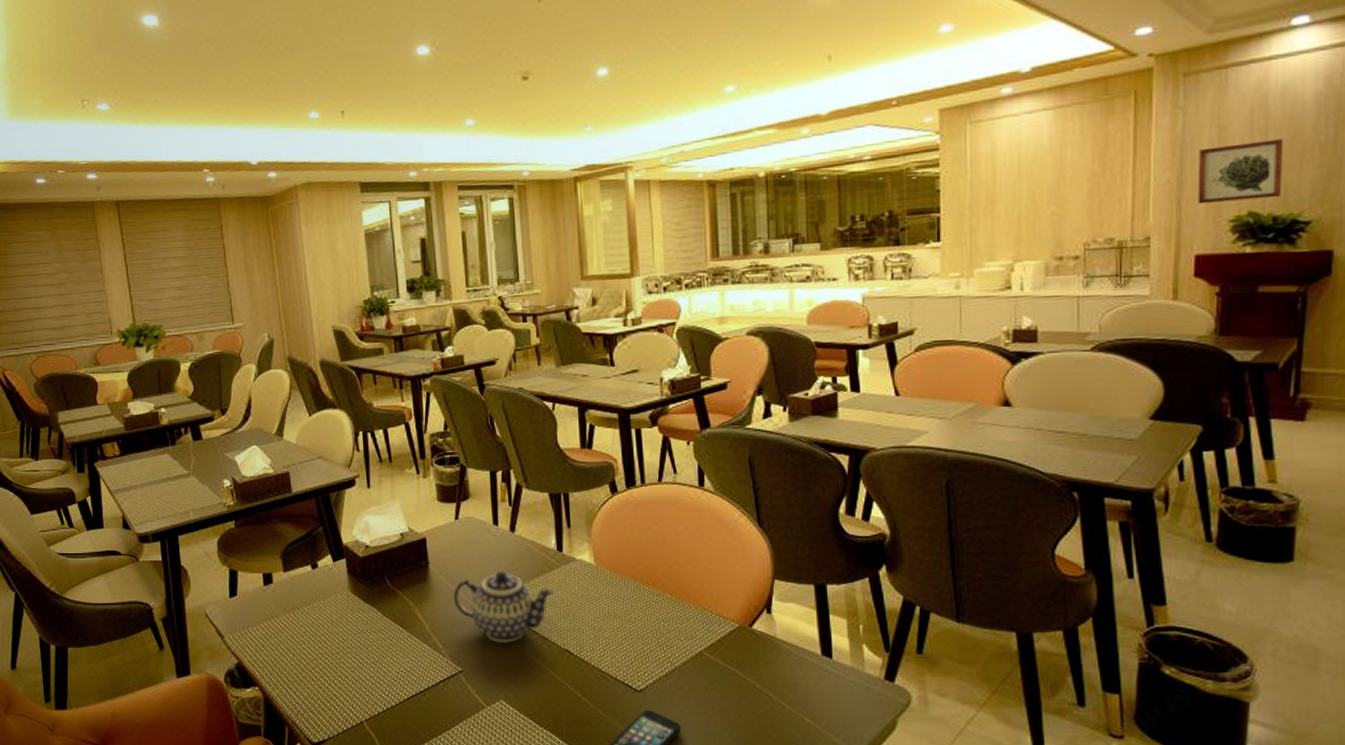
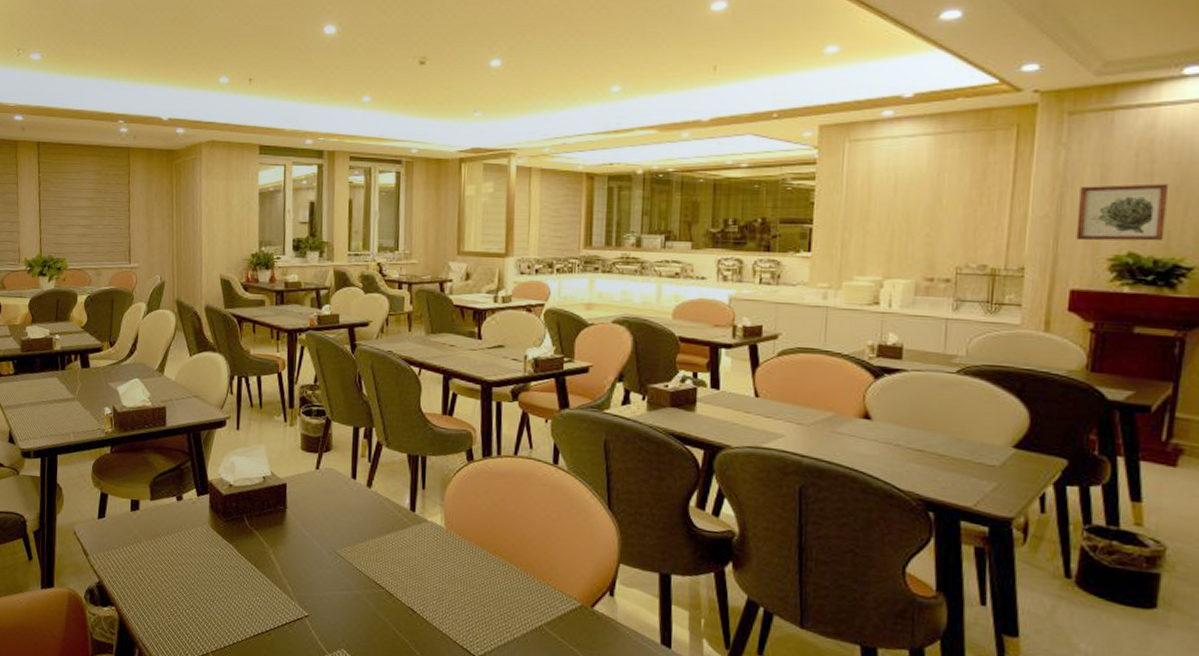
teapot: present [453,571,555,643] -> none [306,523,404,594]

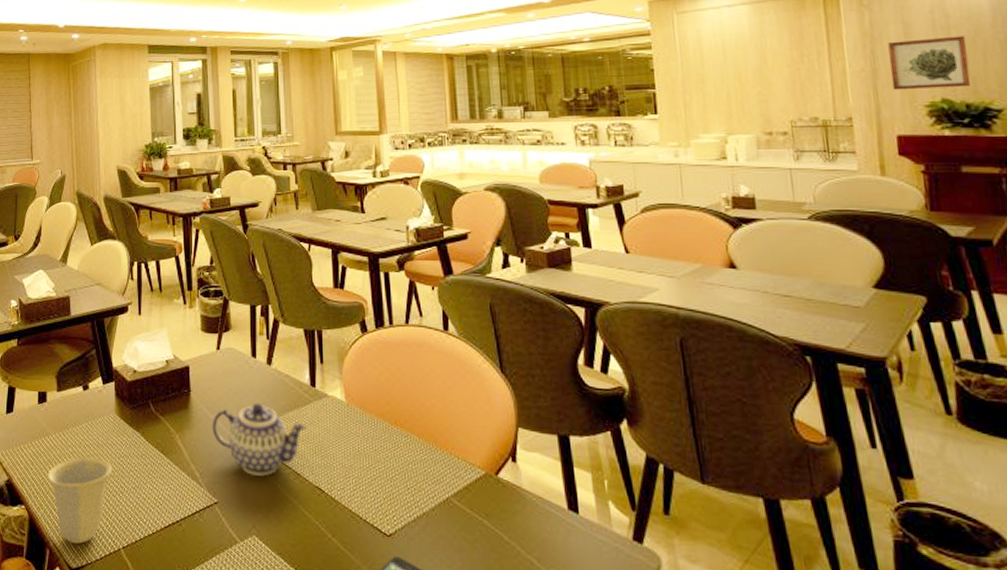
cup: none [138,565,203,646] -> present [47,457,112,544]
teapot: none [306,523,404,594] -> present [212,402,307,476]

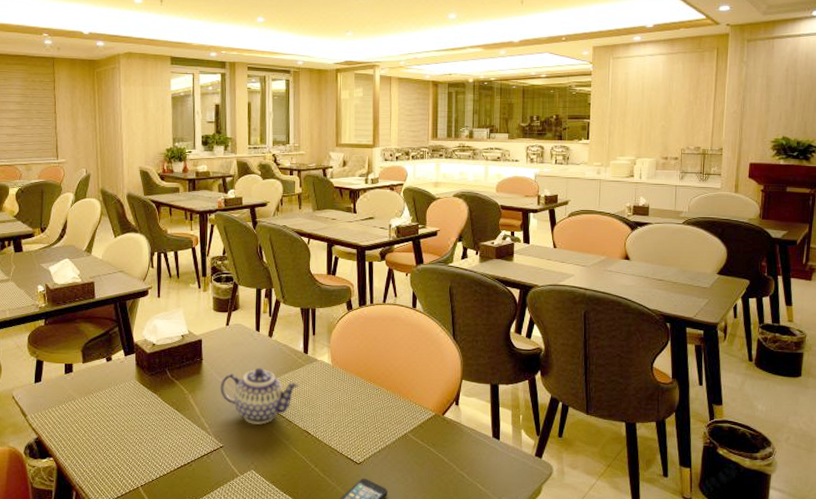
cup: present [47,457,112,544] -> none [73,416,132,485]
wall art: present [888,36,971,91] -> none [752,89,805,129]

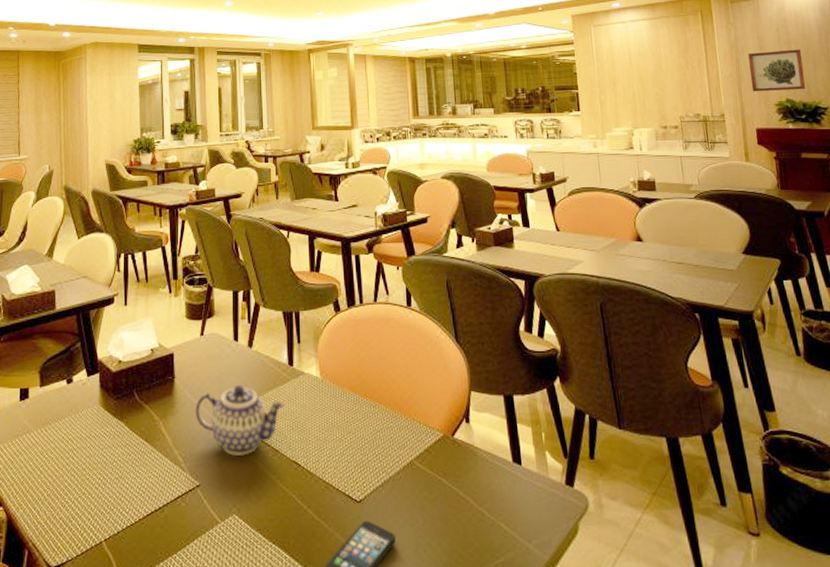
wall art: none [752,89,805,129] -> present [748,49,806,92]

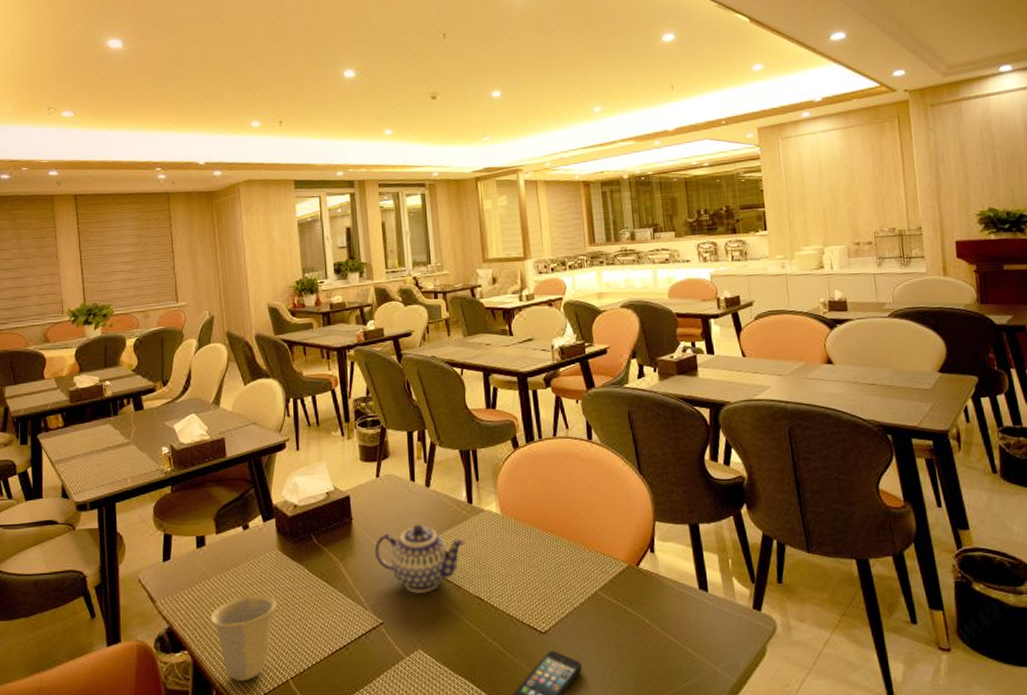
cup: none [27,451,95,541] -> present [210,595,276,681]
wall art: present [748,49,806,92] -> none [948,154,1010,202]

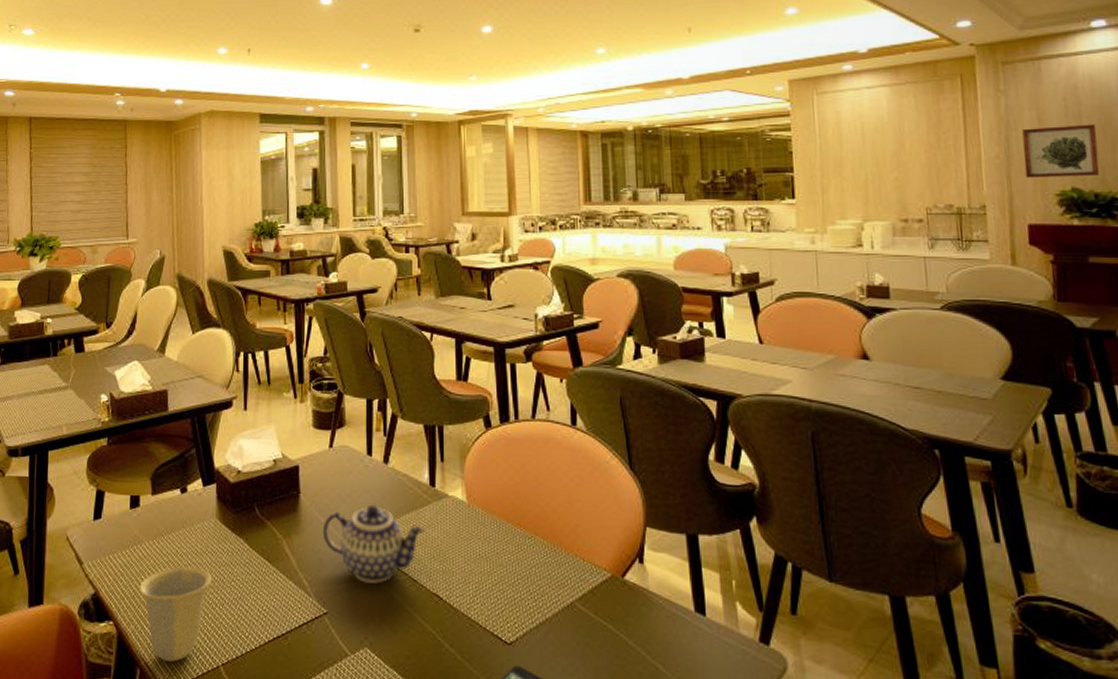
wall art: none [948,154,1010,202] -> present [1022,124,1100,178]

